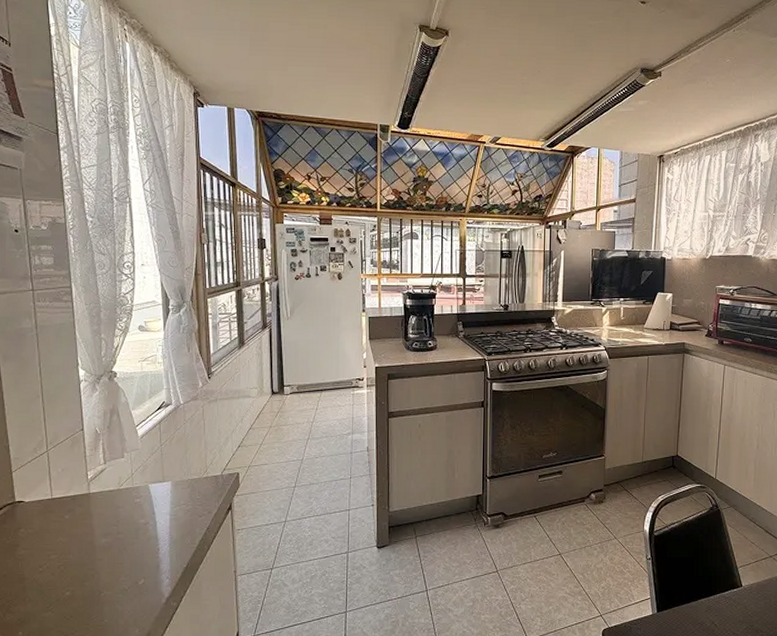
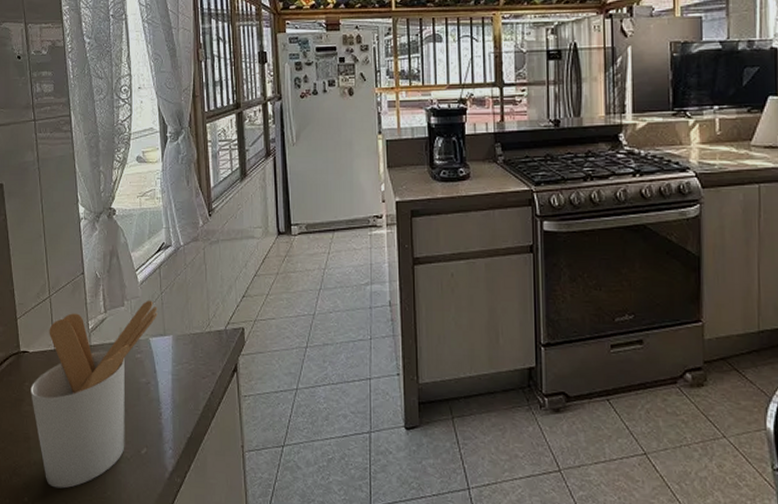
utensil holder: none [26,451,157,621] -> present [30,300,158,489]

